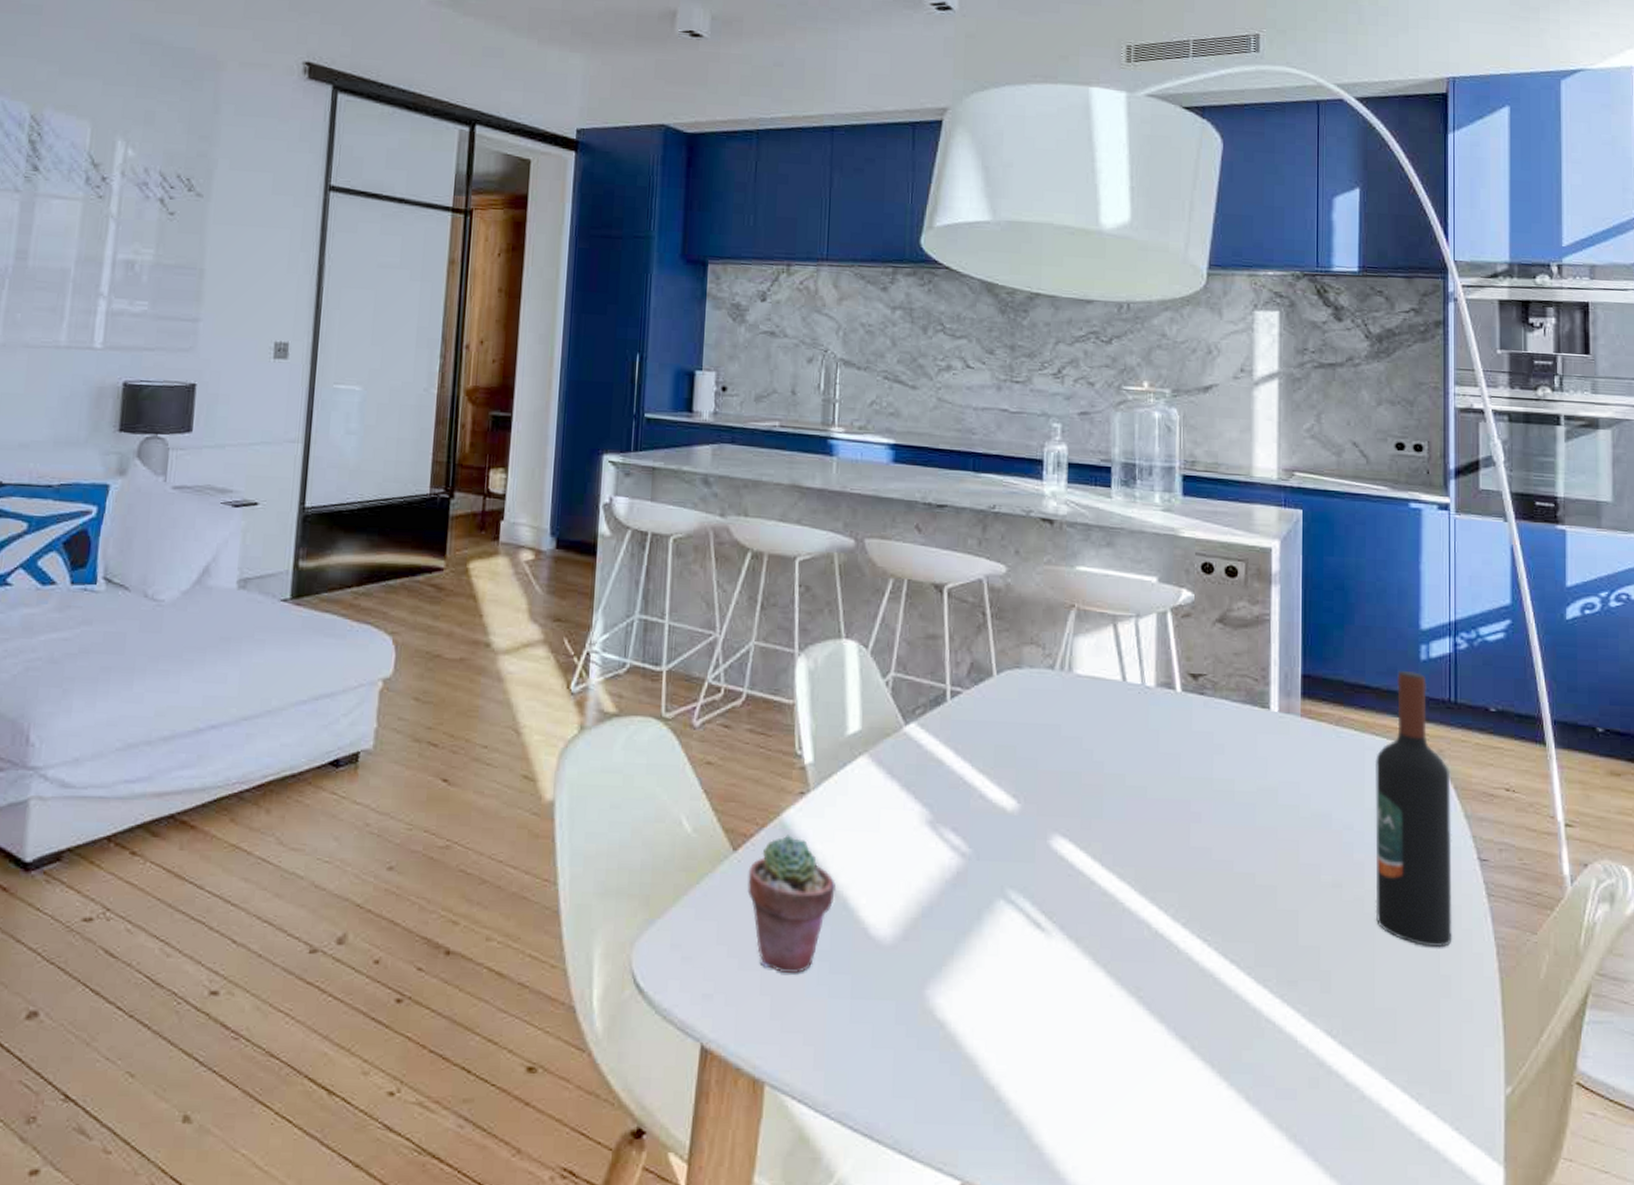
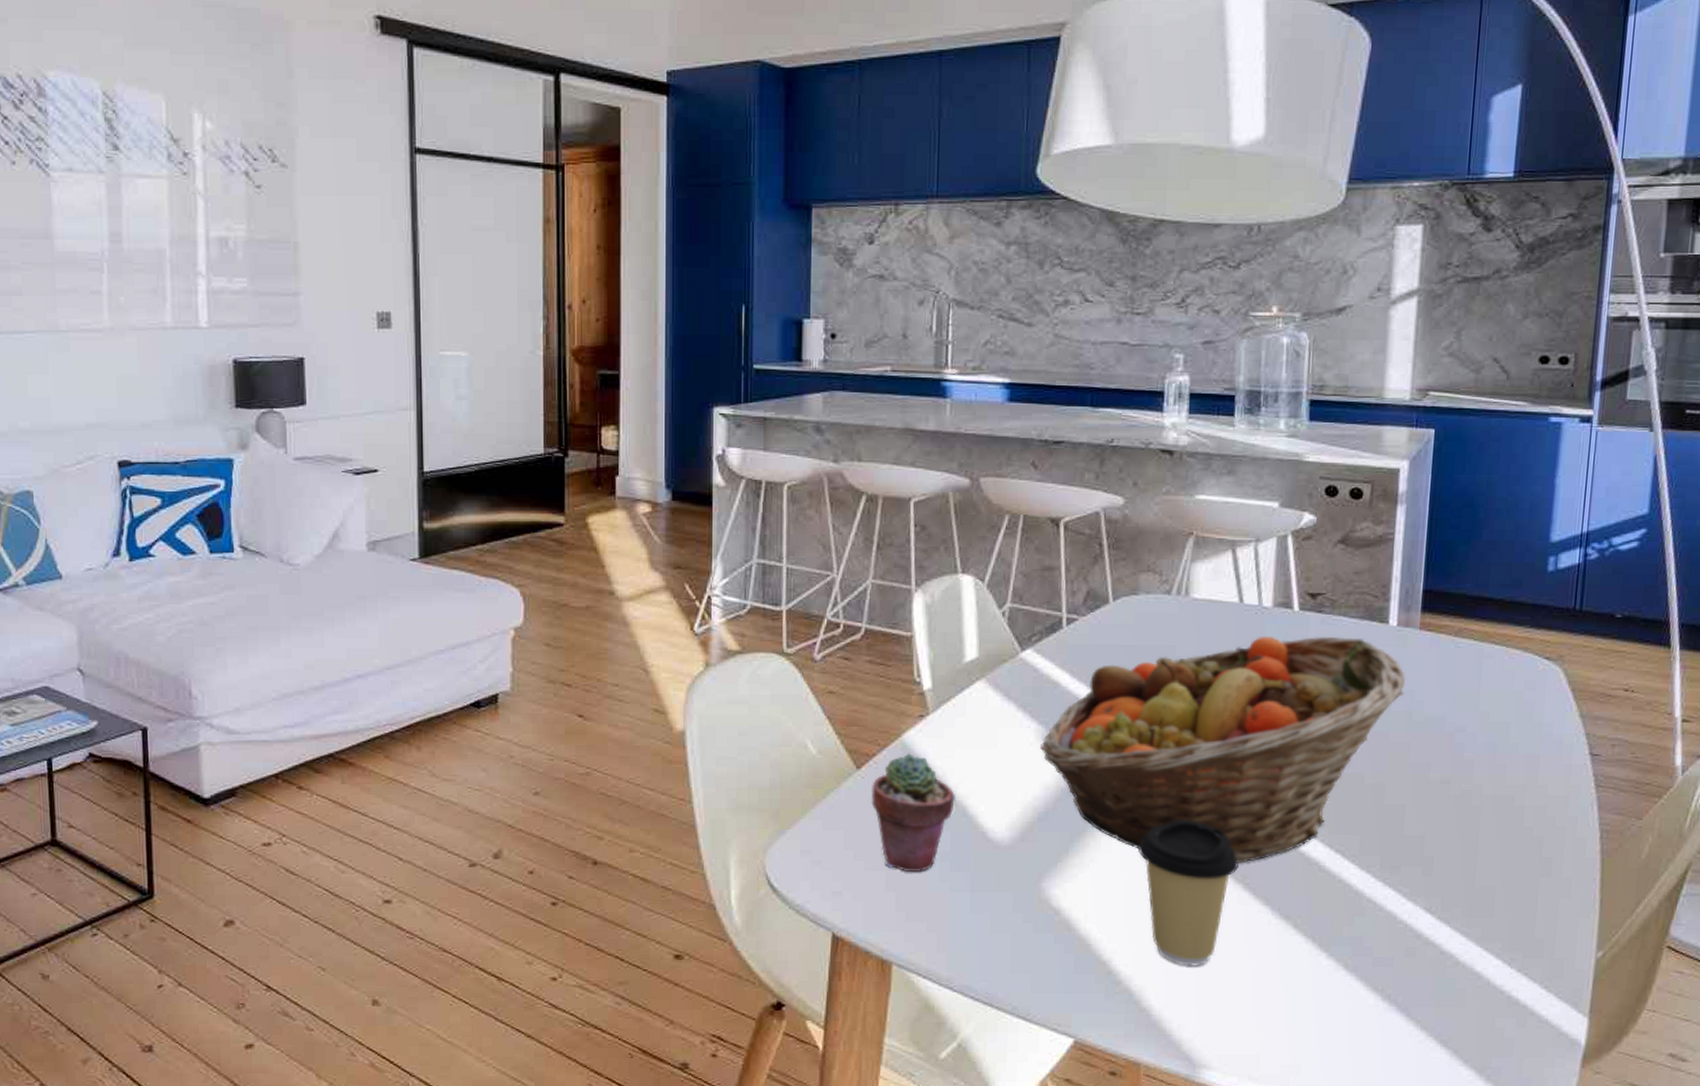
fruit basket: none [923,718,1291,973] -> present [1039,636,1406,863]
coffee cup: none [1027,919,1131,1095] -> present [1138,819,1239,966]
wine bottle: present [1374,671,1452,948] -> none [1482,583,1569,834]

